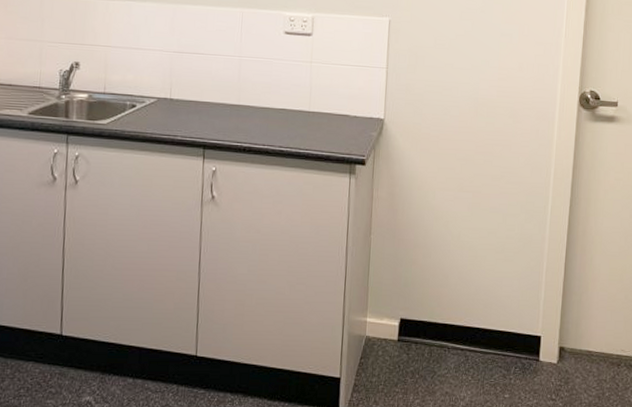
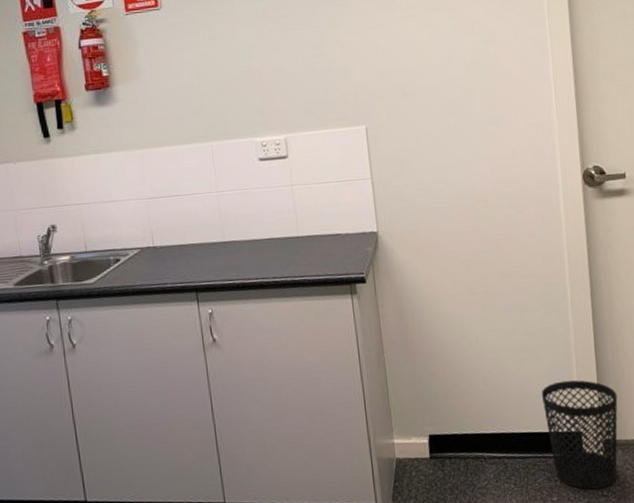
wastebasket: none [510,285,579,392] -> present [541,380,618,490]

